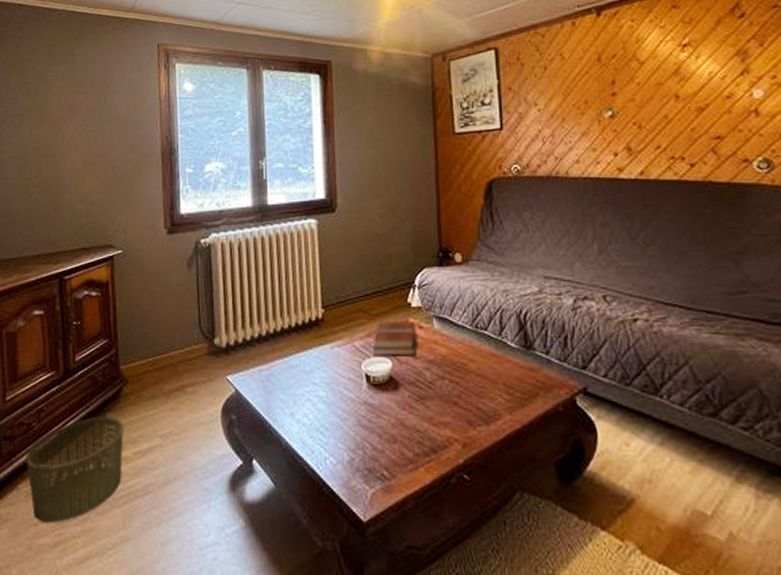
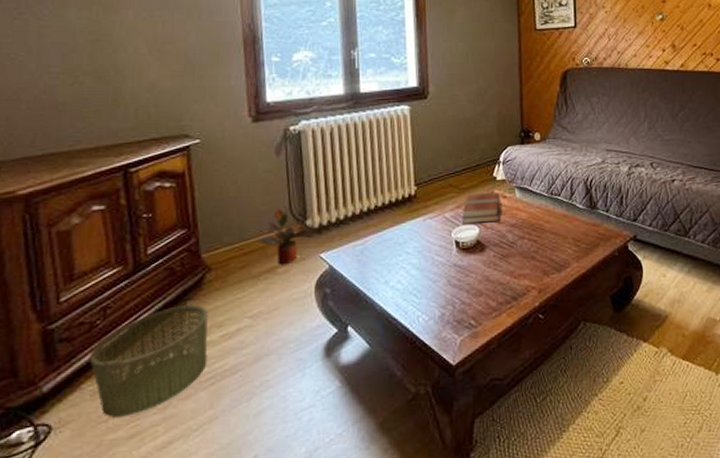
potted plant: none [171,323,220,383] -> present [259,207,312,264]

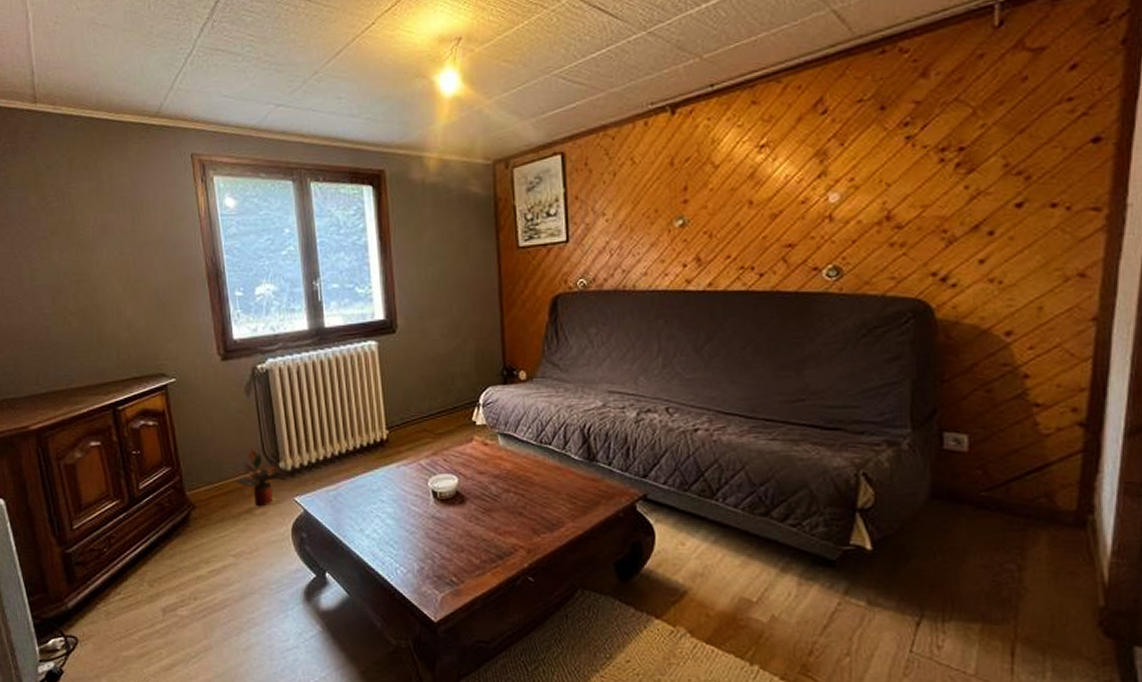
basket: present [89,301,208,417] -> none [101,536,199,637]
books: present [461,193,501,225] -> none [438,439,482,474]

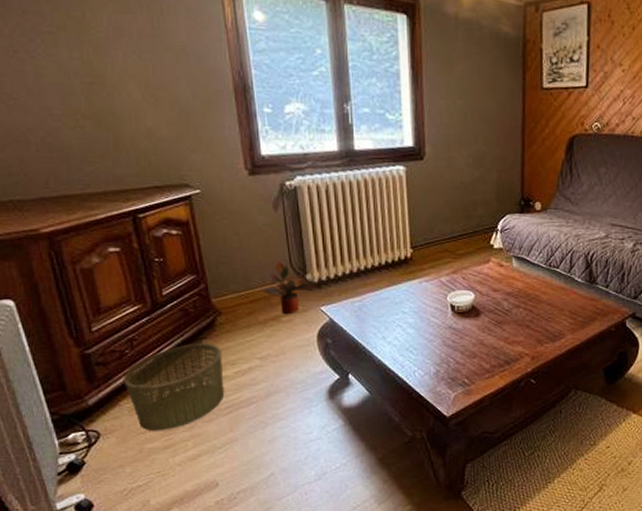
basket: none [101,536,199,637] -> present [123,339,225,431]

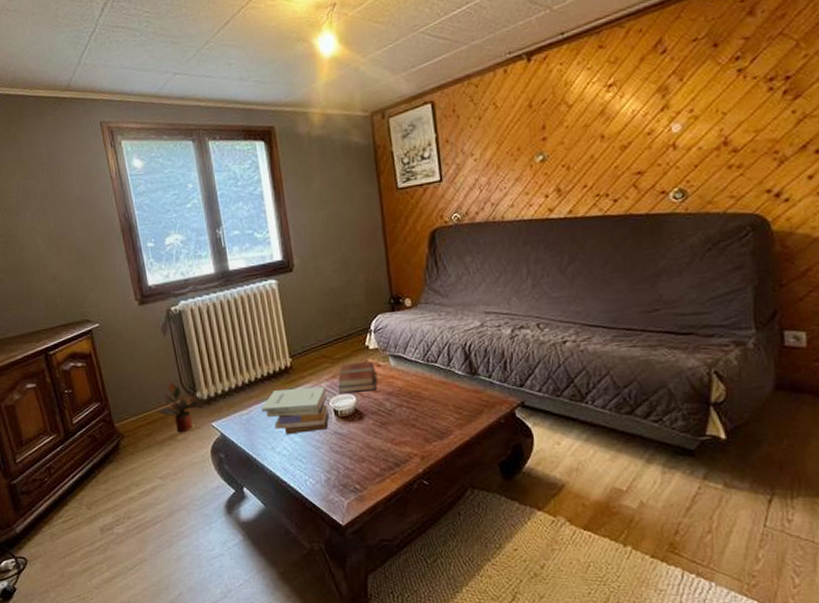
basket: present [123,339,225,431] -> none [44,463,132,555]
books: none [375,279,446,325] -> present [260,386,330,434]
books: none [457,260,498,290] -> present [337,362,377,394]

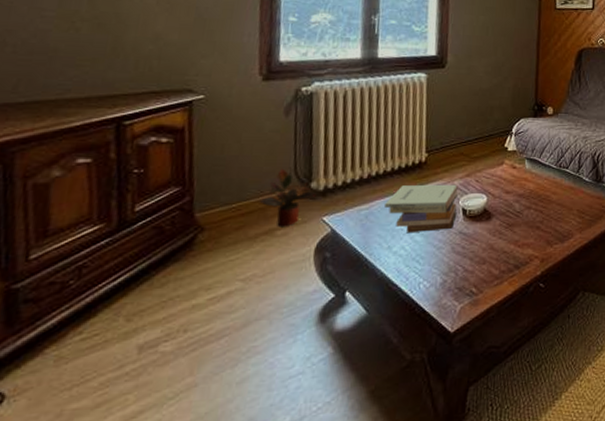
books: present [337,362,377,394] -> none [470,163,511,193]

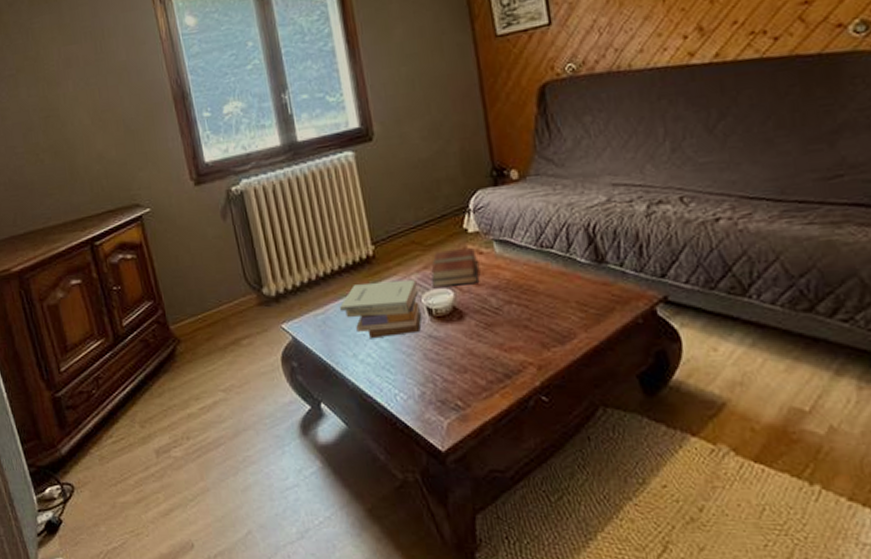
potted plant: present [259,168,316,226] -> none [220,275,270,336]
books: none [470,163,511,193] -> present [431,248,479,289]

